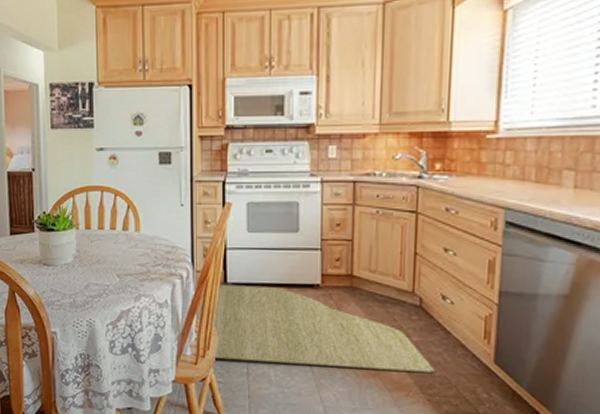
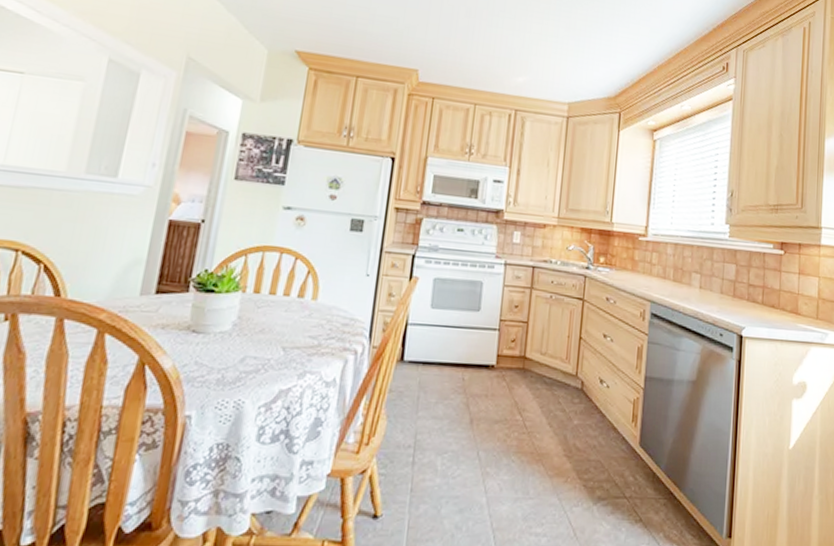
rug: present [214,285,435,373] -> none [379,363,591,457]

